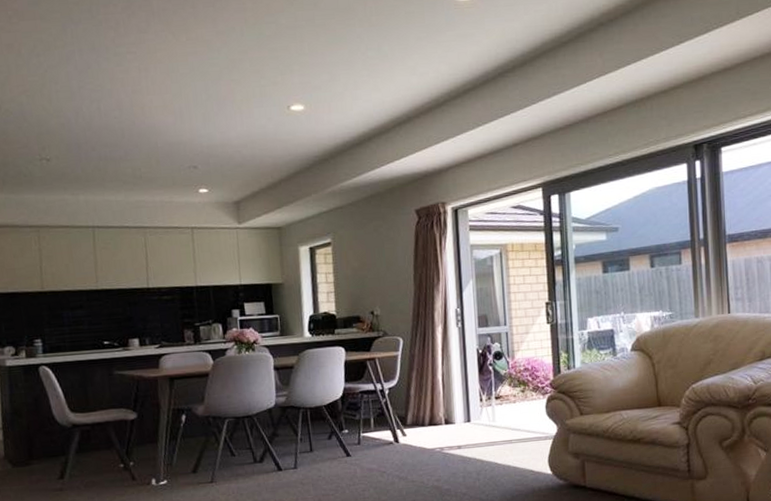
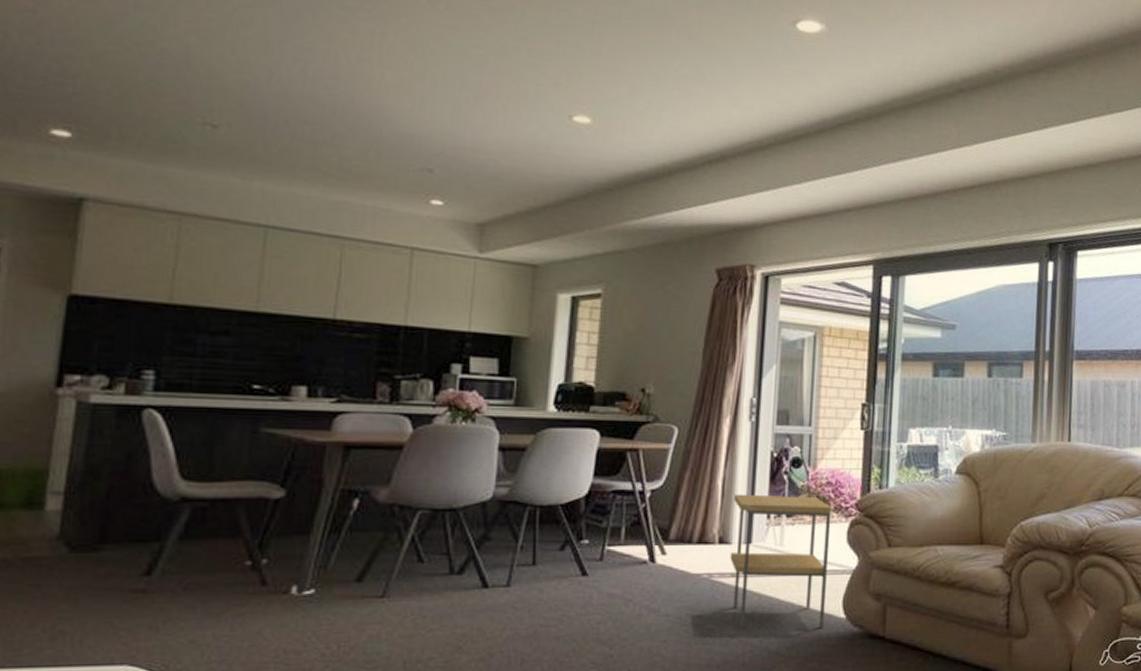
side table: none [452,381,535,487] -> present [730,494,832,628]

